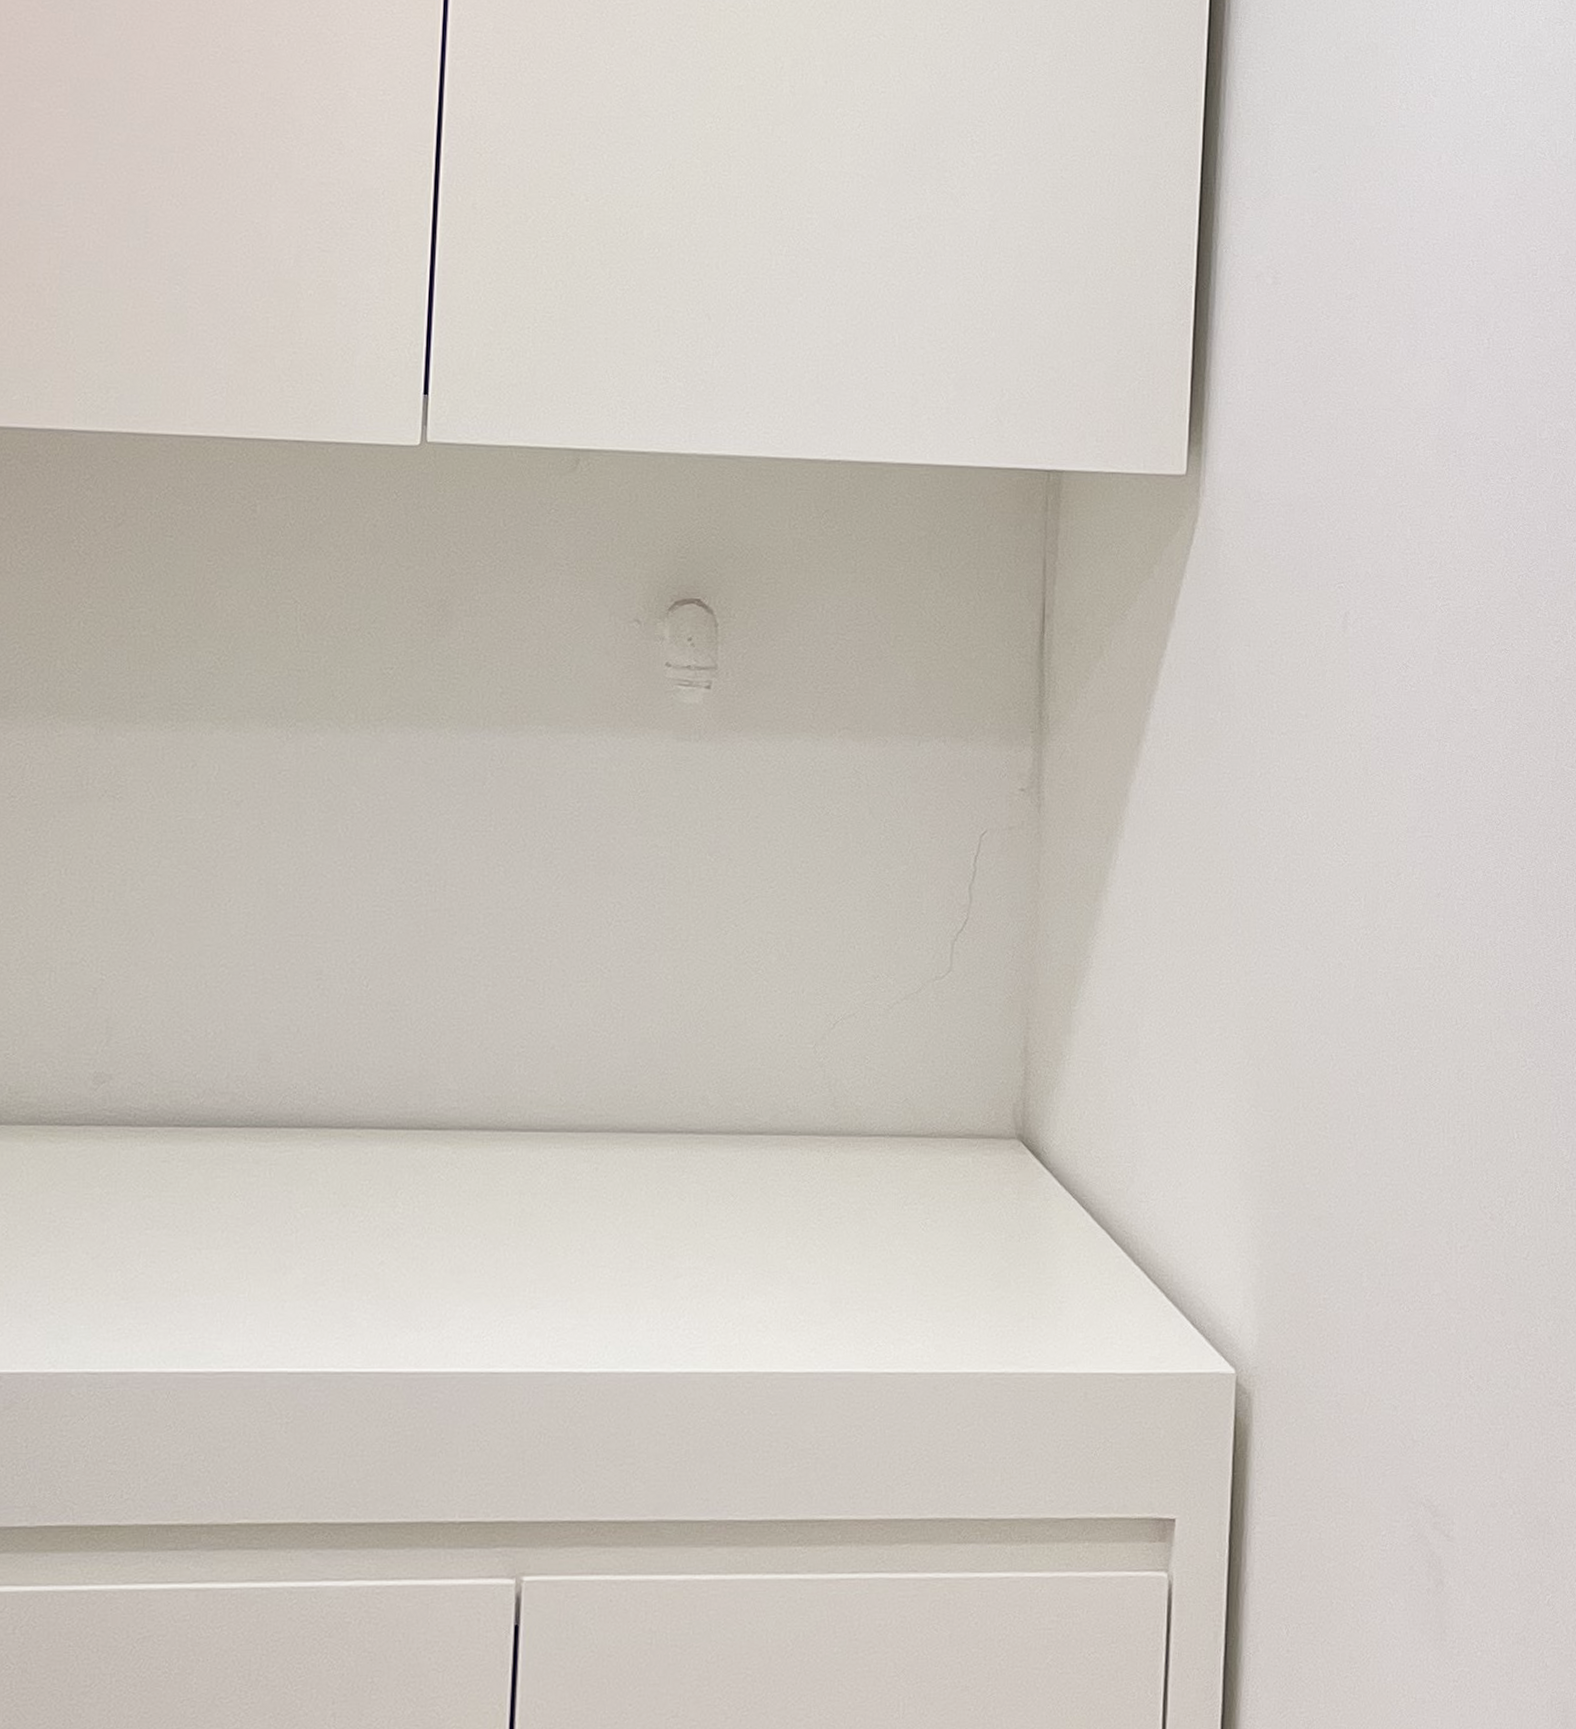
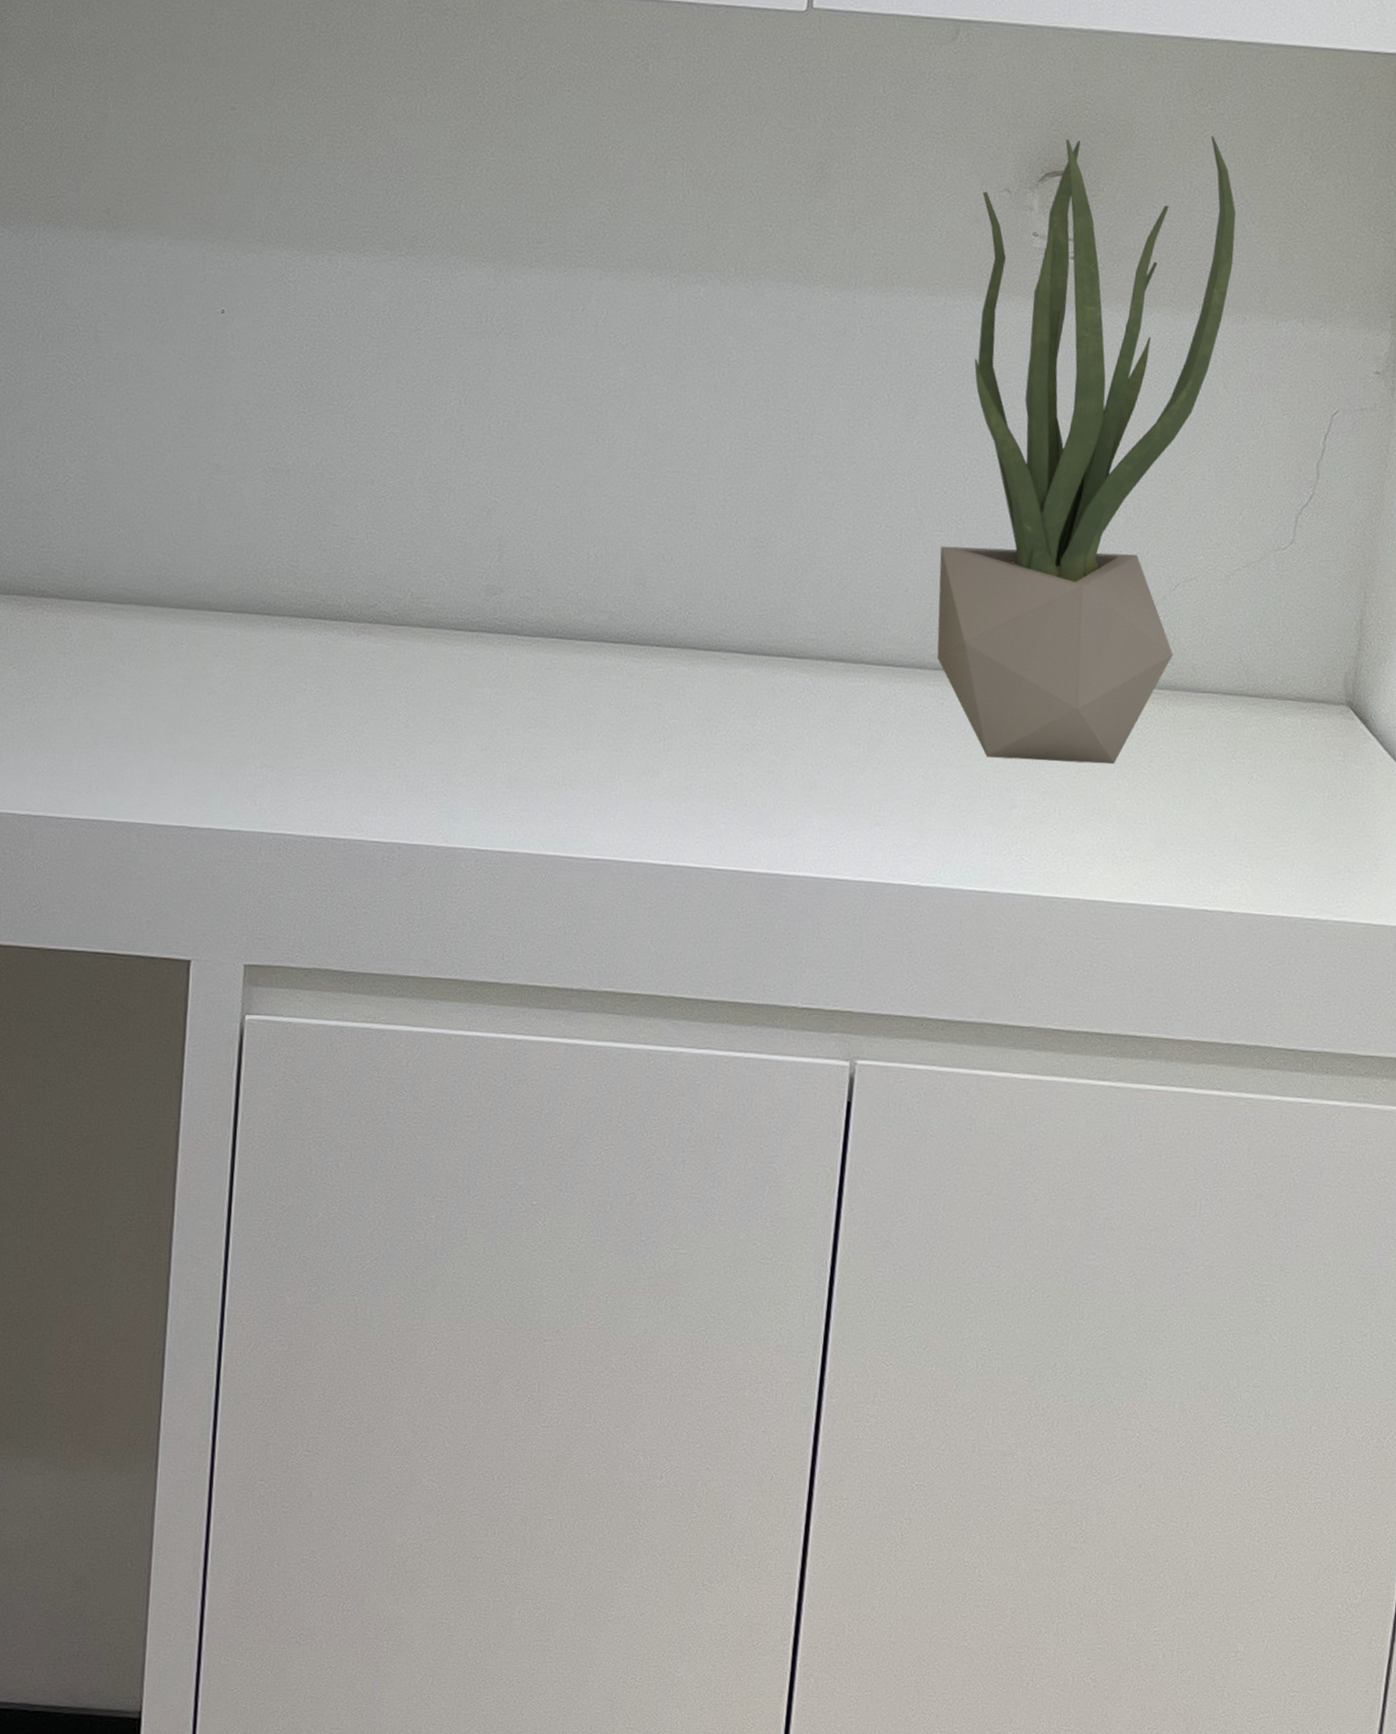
potted plant: none [586,557,871,1223] -> present [937,136,1236,765]

